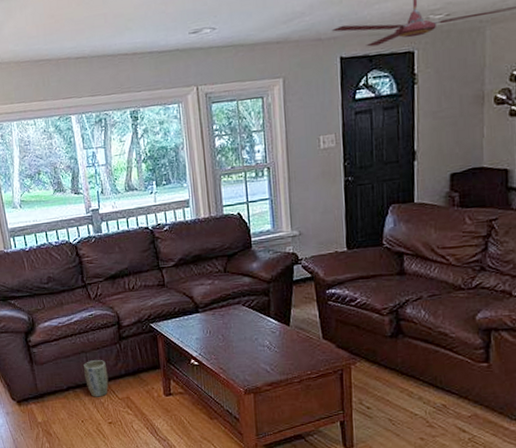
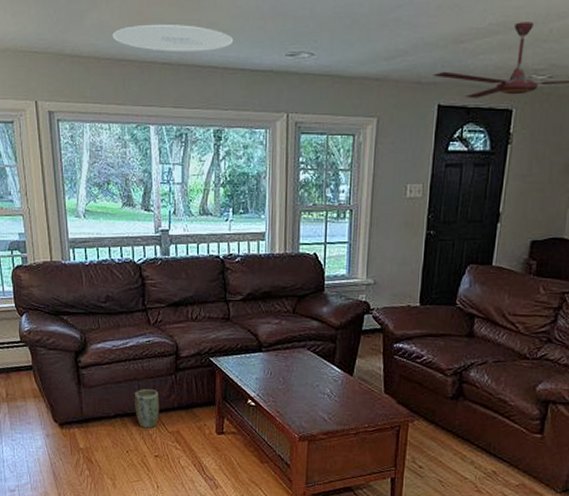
ceiling light: none [28,20,139,48] -> present [112,25,234,52]

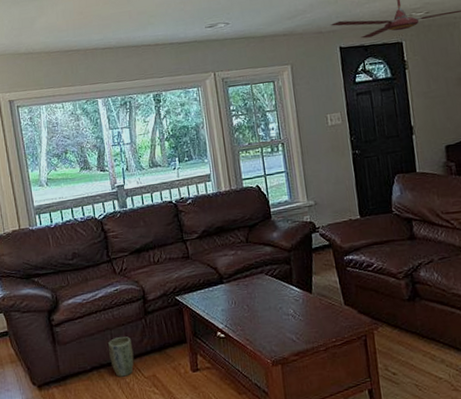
ceiling light: present [112,25,234,52] -> none [59,16,161,40]

